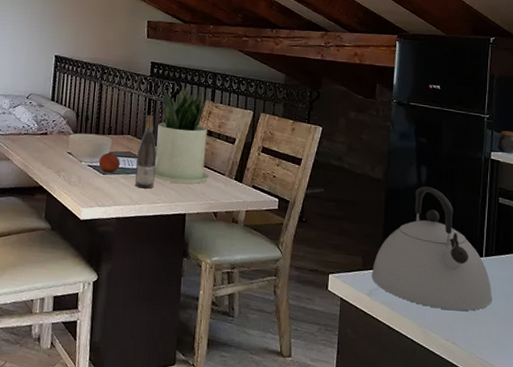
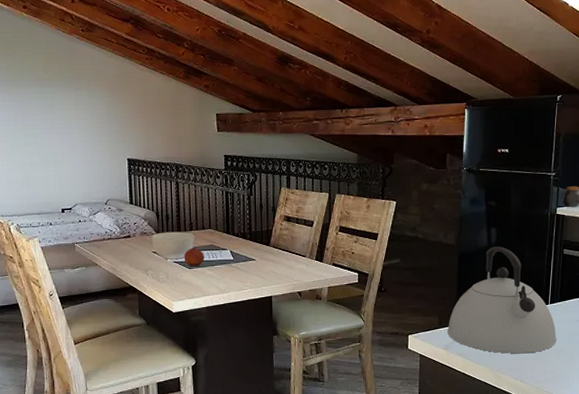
wine bottle: present [134,114,157,189] -> none [220,207,240,278]
planter: present [154,87,209,184] -> none [237,177,291,270]

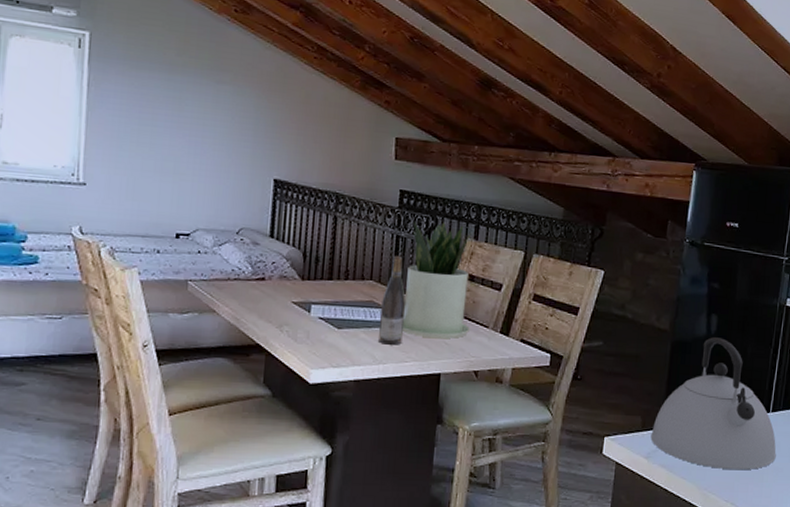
bowl: present [151,231,195,260] -> none [292,277,351,315]
fruit: present [184,248,205,267] -> none [332,302,360,327]
wine bottle: none [220,207,240,278] -> present [377,255,407,345]
planter: none [237,177,291,270] -> present [403,222,472,339]

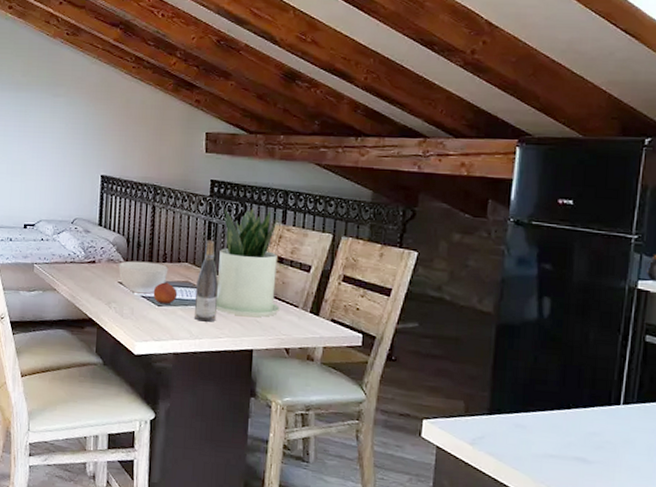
bowl: none [292,277,351,315] -> present [118,260,169,294]
fruit: none [332,302,360,327] -> present [153,282,178,304]
kettle: present [650,337,776,470] -> none [475,321,631,466]

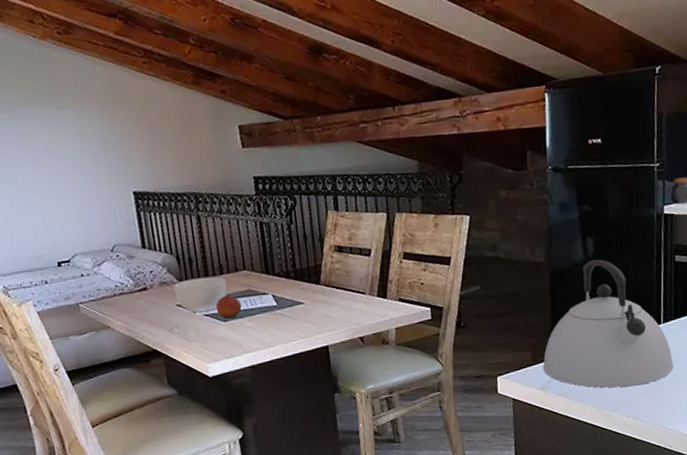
wine bottle: present [193,239,219,322] -> none [259,241,286,328]
planter: present [216,208,280,317] -> none [272,200,348,315]
kettle: none [475,321,631,466] -> present [543,259,674,388]

